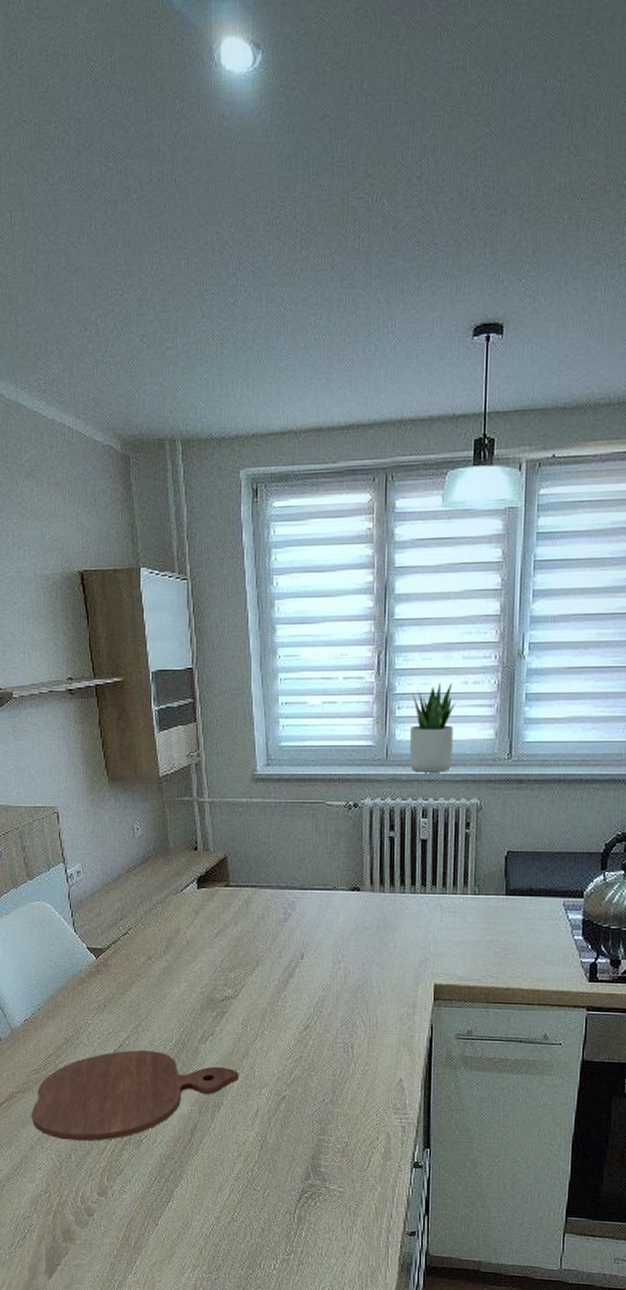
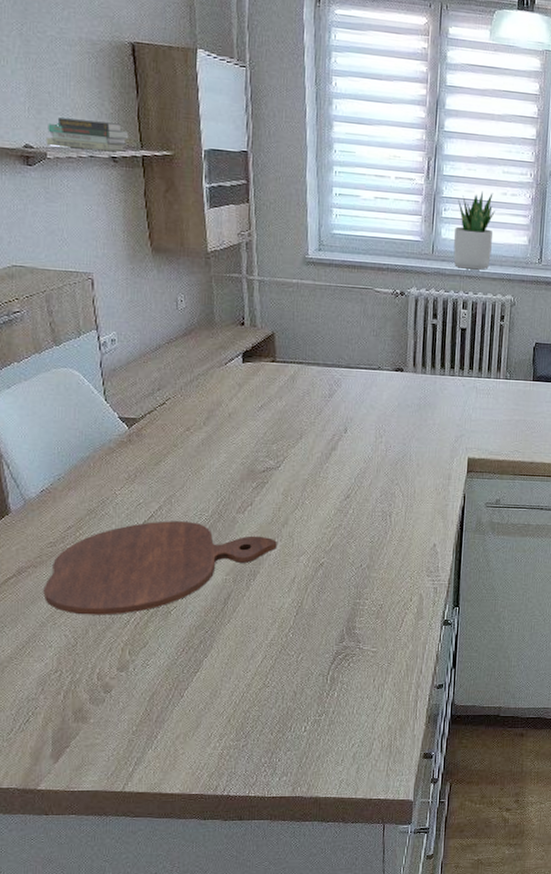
books: none [11,655,83,684] -> present [46,117,129,152]

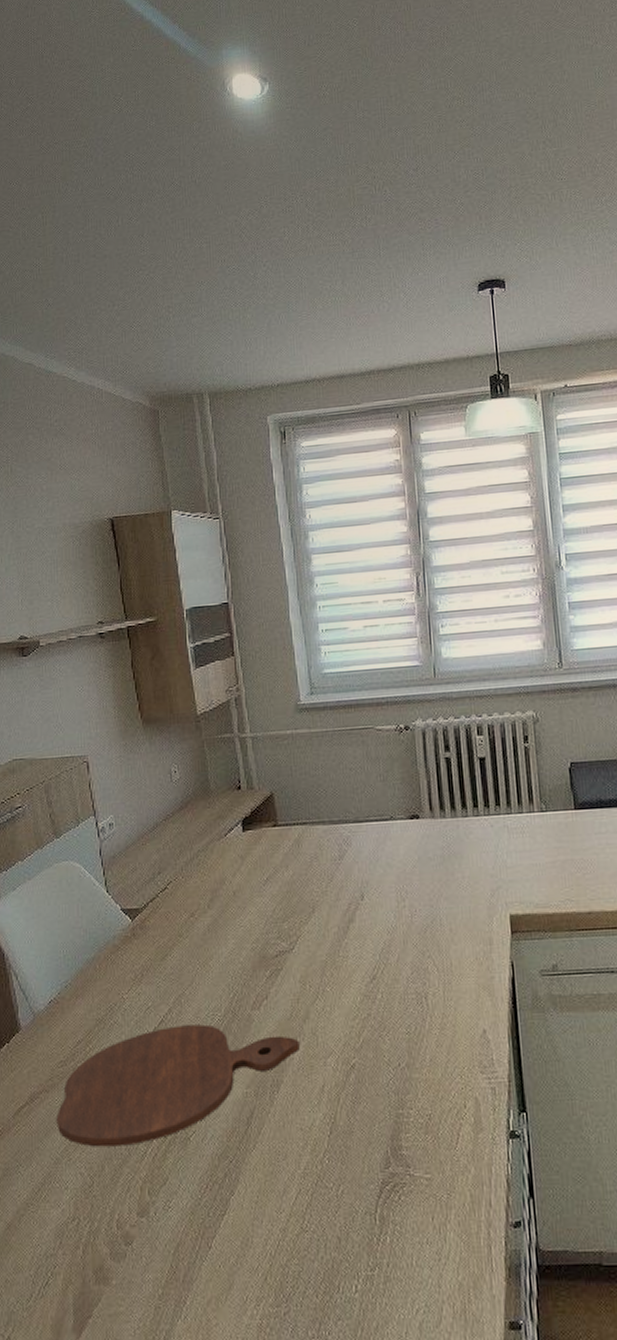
books: present [46,117,129,152] -> none [38,599,114,632]
planter: present [453,191,495,270] -> none [455,597,502,689]

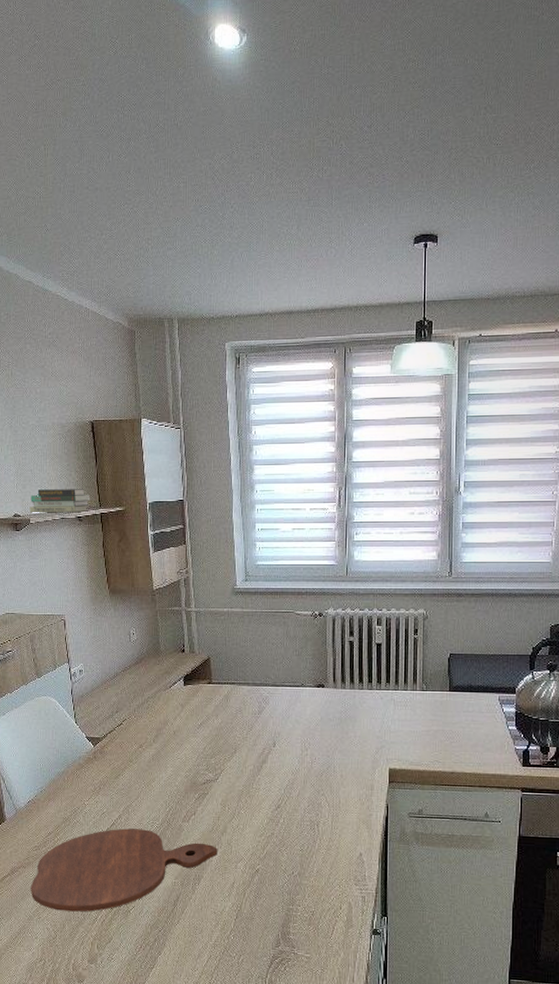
books: none [38,599,114,632] -> present [29,489,91,512]

